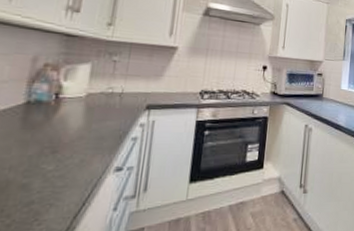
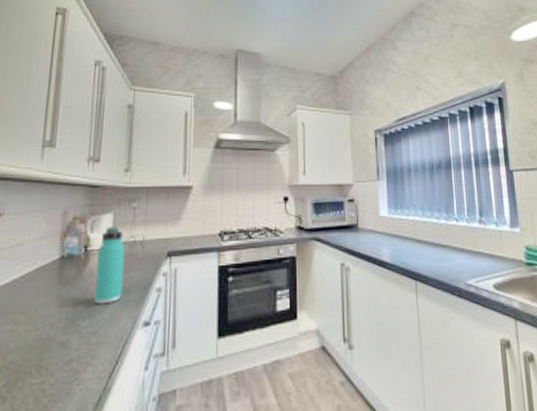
thermos bottle: none [63,76,102,150] -> present [94,226,125,305]

